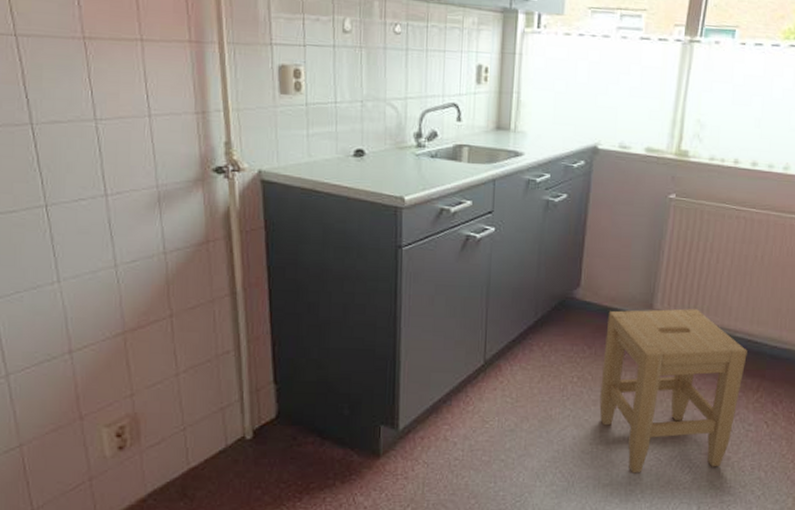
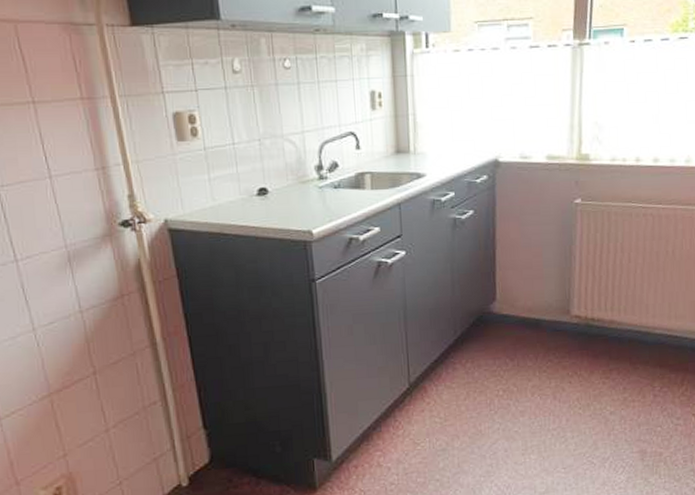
stool: present [599,309,747,473] -> none [526,310,668,479]

